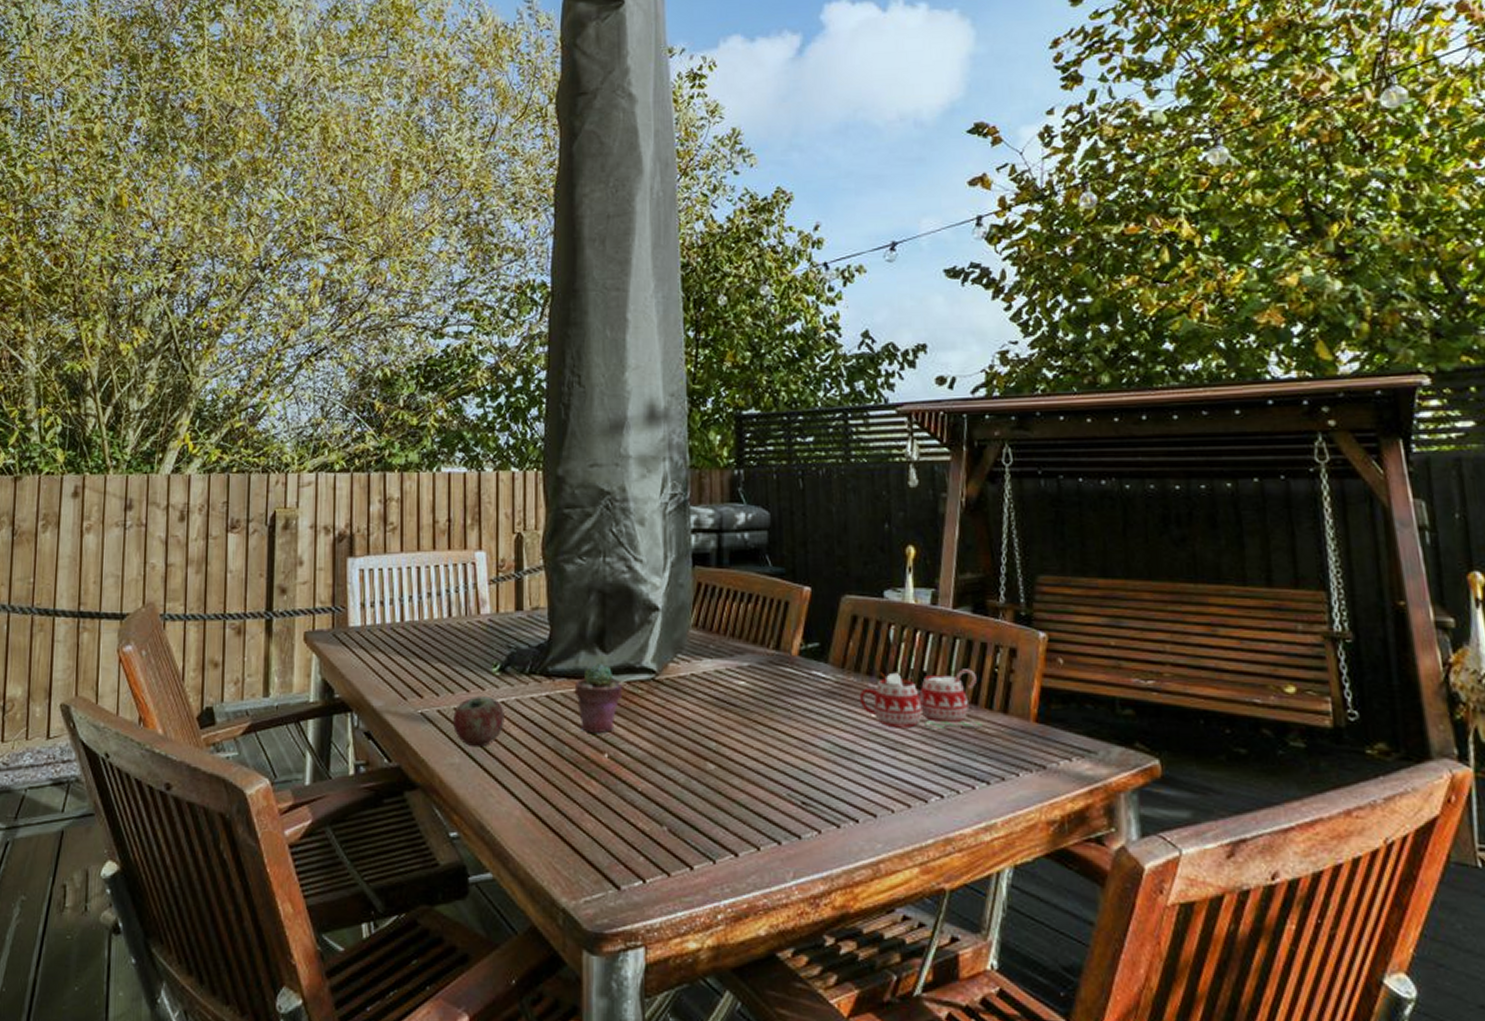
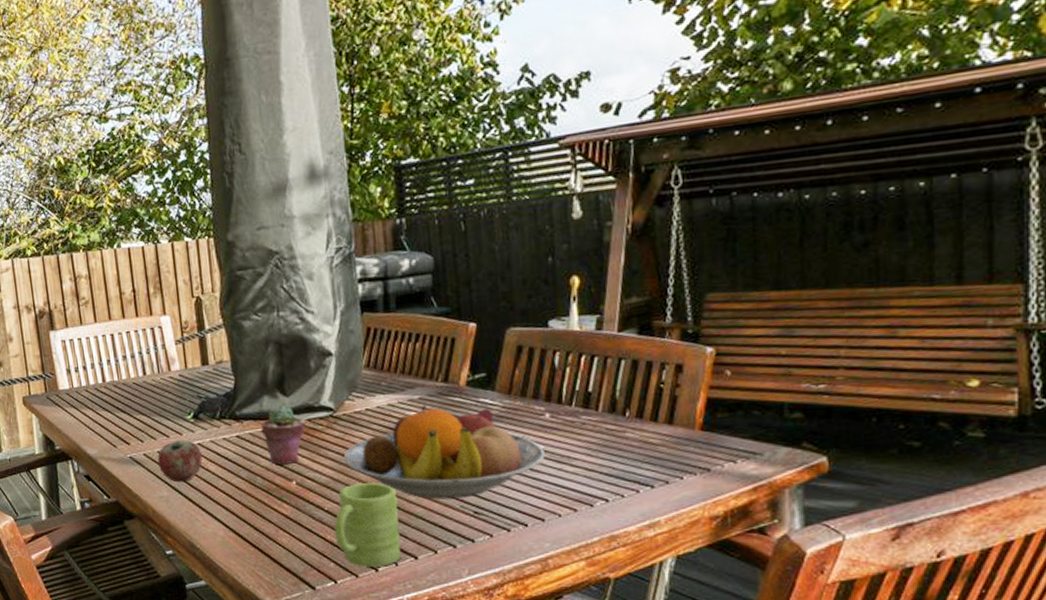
mug: none [647,761,720,864] -> present [334,483,401,567]
fruit bowl: none [663,673,878,785] -> present [343,405,545,500]
mug: present [859,669,983,730] -> none [526,386,647,444]

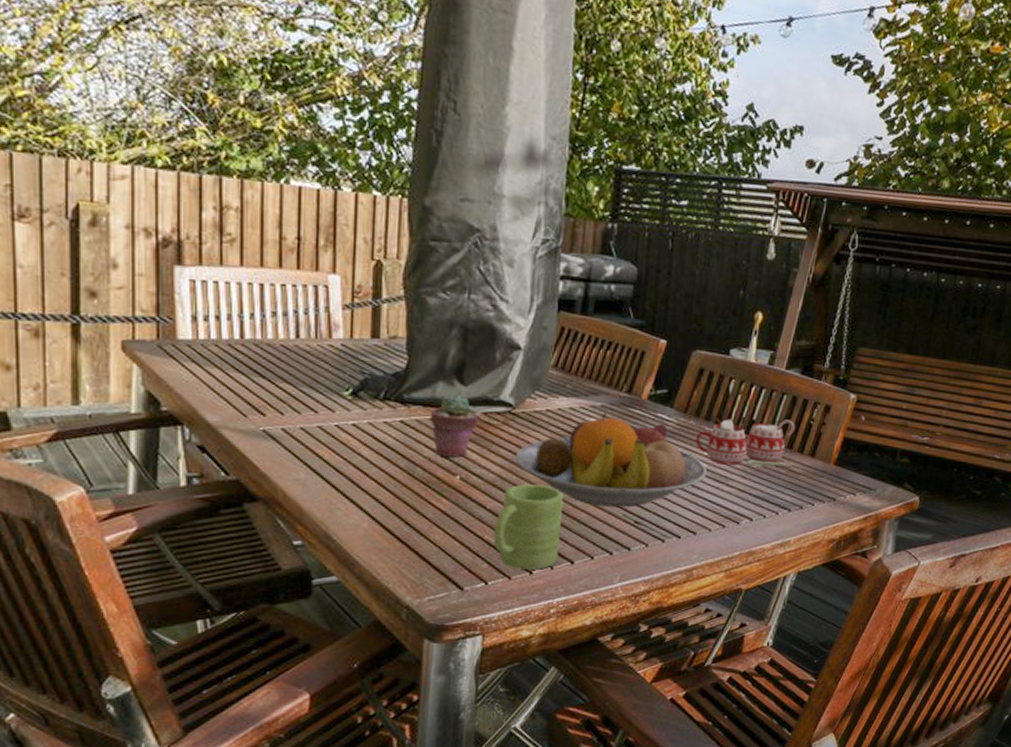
apple: present [157,440,203,483] -> none [299,418,355,466]
mug: none [526,386,647,444] -> present [695,418,795,468]

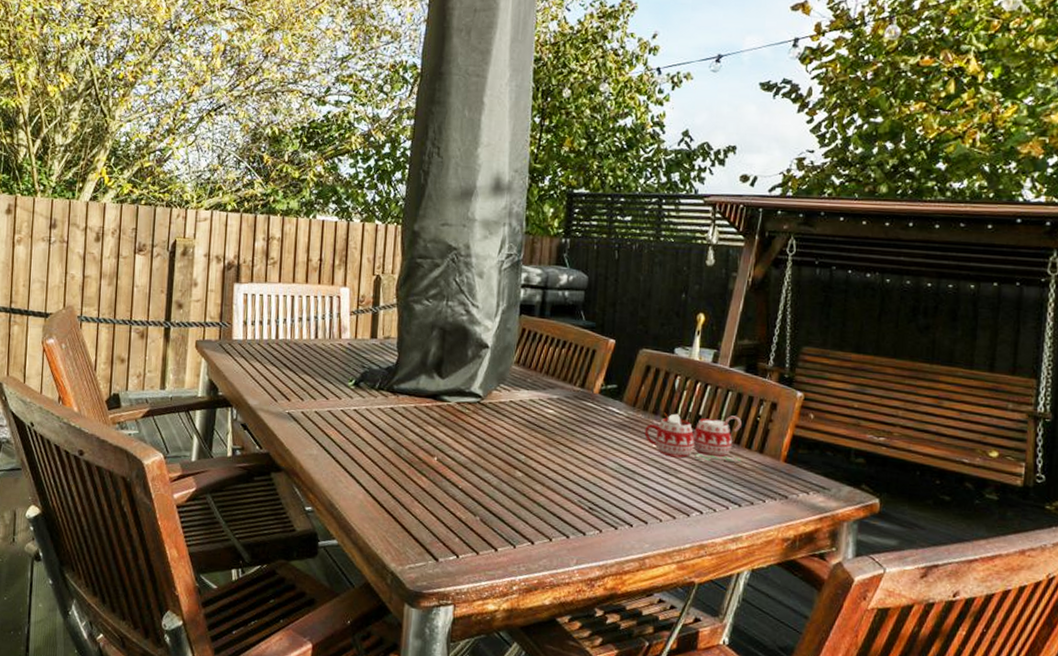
potted succulent: present [429,394,479,457] -> none [414,386,454,441]
mug: present [493,484,564,570] -> none [464,467,525,548]
fruit bowl: present [515,412,707,508] -> none [483,405,656,494]

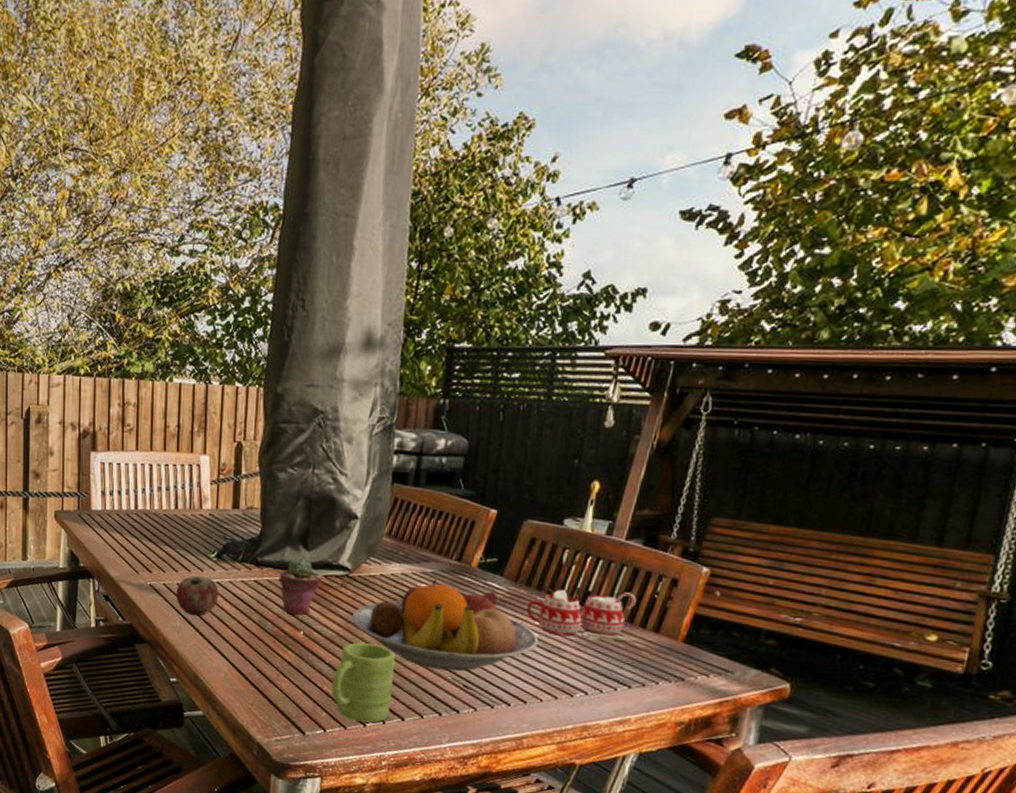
apple: none [314,404,356,444] -> present [176,576,219,616]
potted succulent: none [414,386,454,441] -> present [279,559,321,615]
mug: none [464,467,525,548] -> present [331,642,395,723]
fruit bowl: none [483,405,656,494] -> present [351,579,538,671]

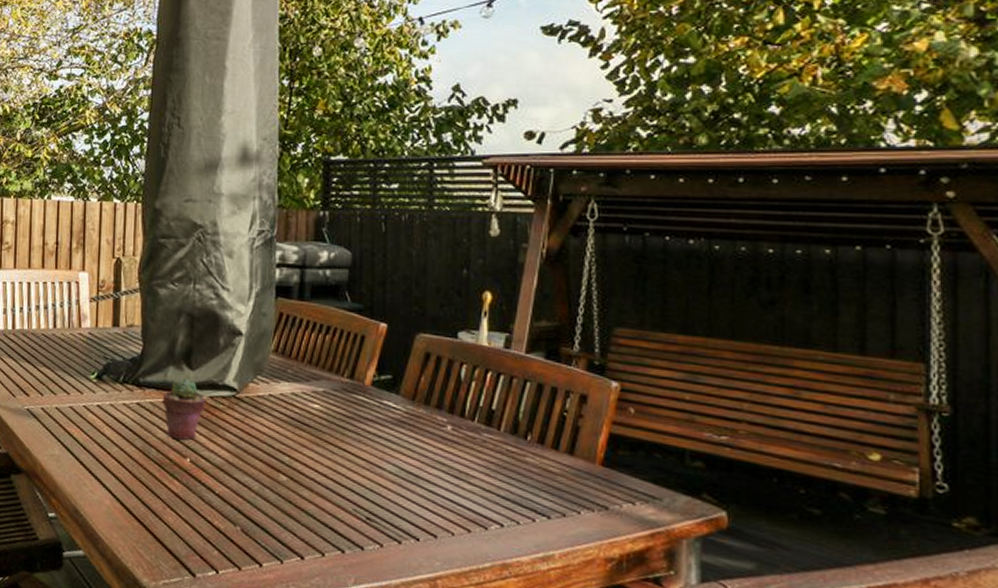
apple: present [176,576,219,616] -> none [55,399,100,443]
mug: present [331,642,395,723] -> none [223,470,290,563]
fruit bowl: present [351,579,538,671] -> none [241,398,443,502]
mug: present [526,588,636,642] -> none [427,407,547,466]

